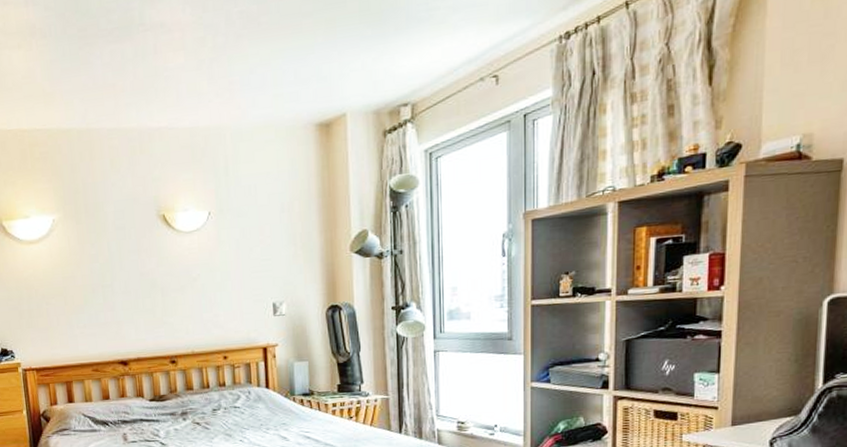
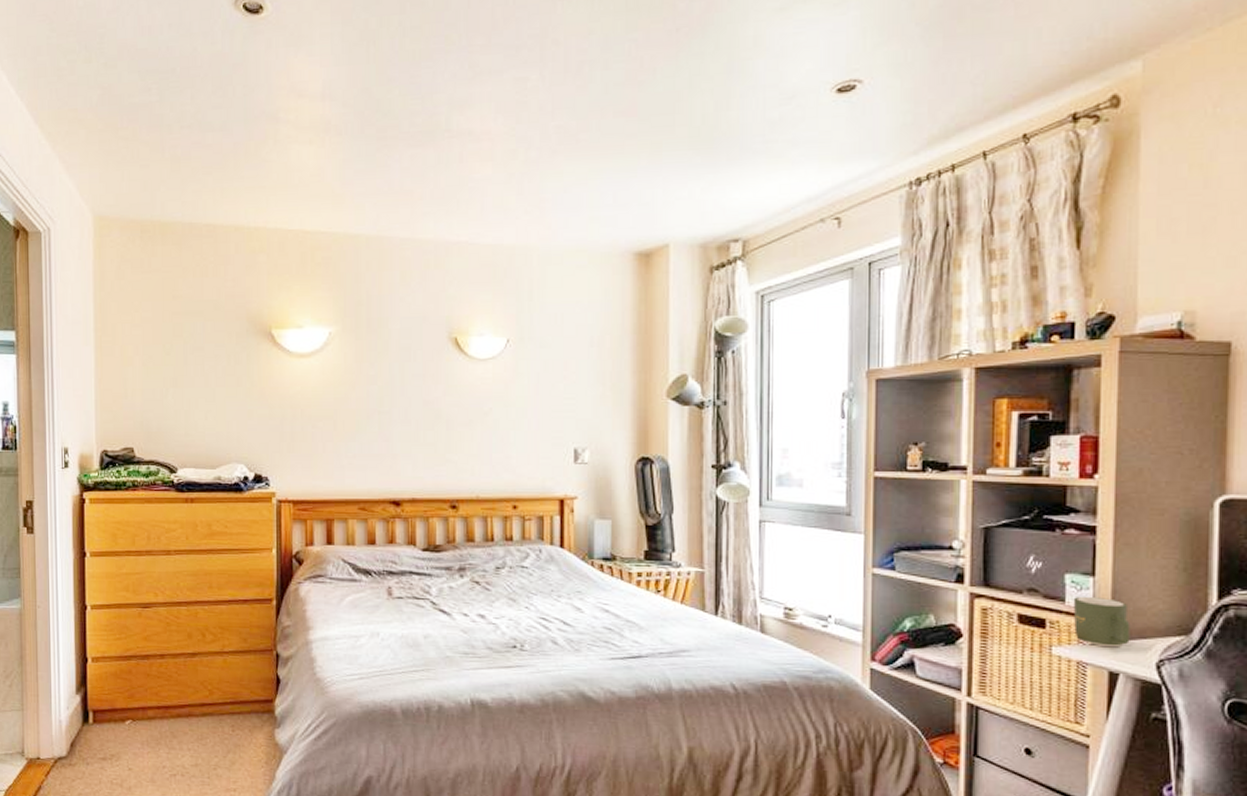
mug: none [700,390,749,431] -> present [1073,596,1130,648]

